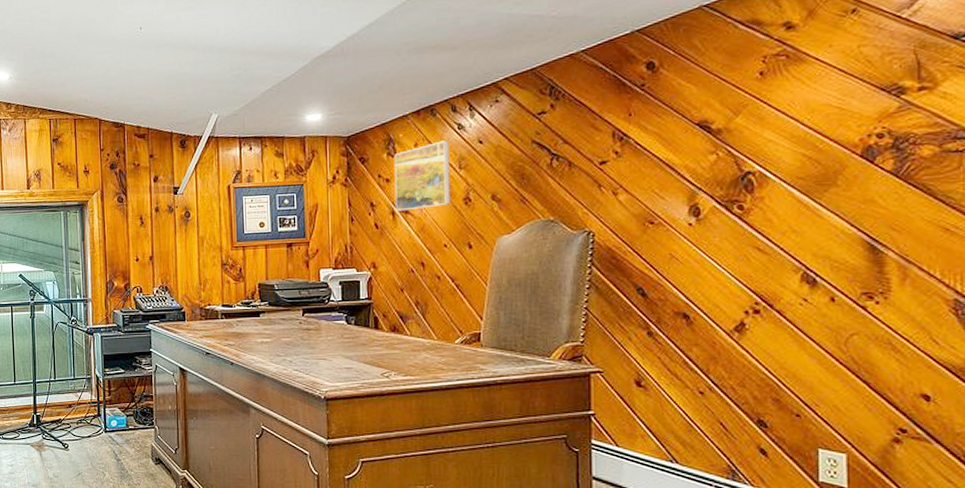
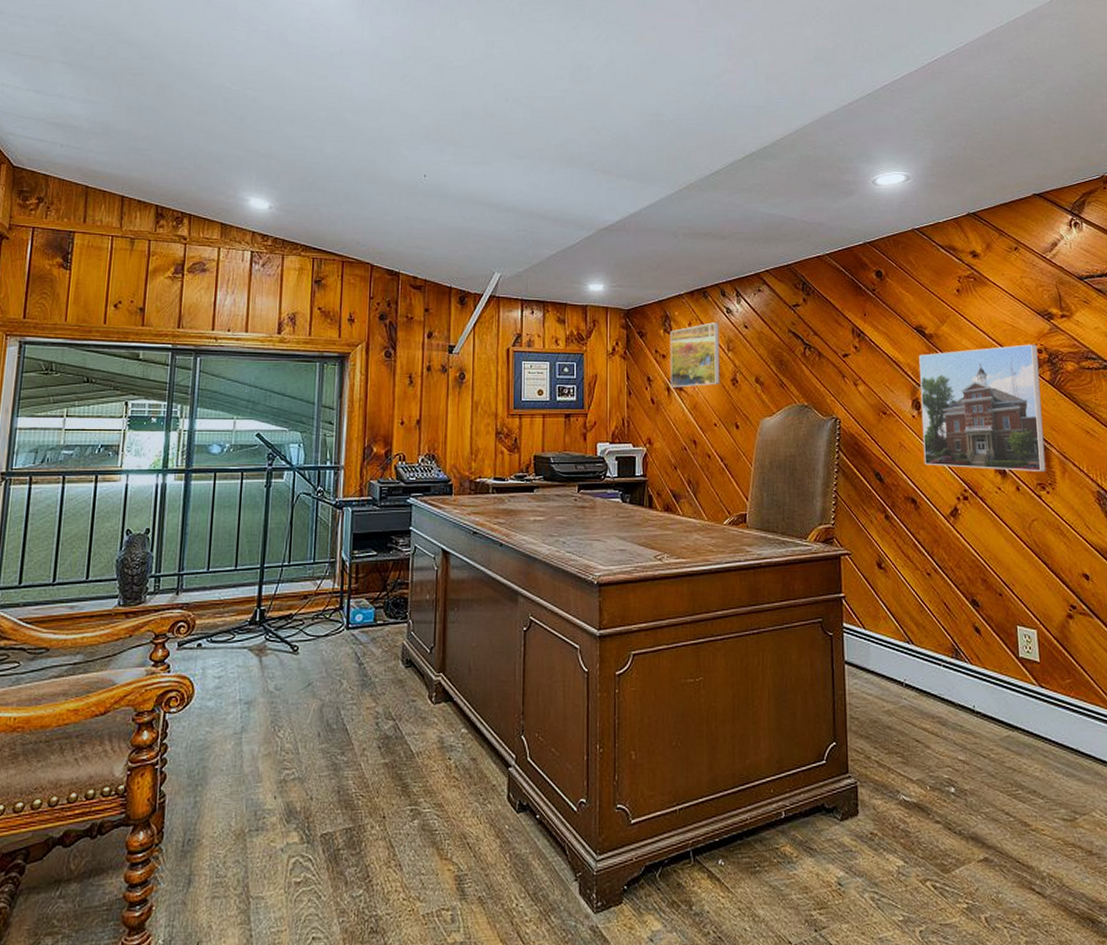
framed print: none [700,128,877,280] -> present [919,344,1046,473]

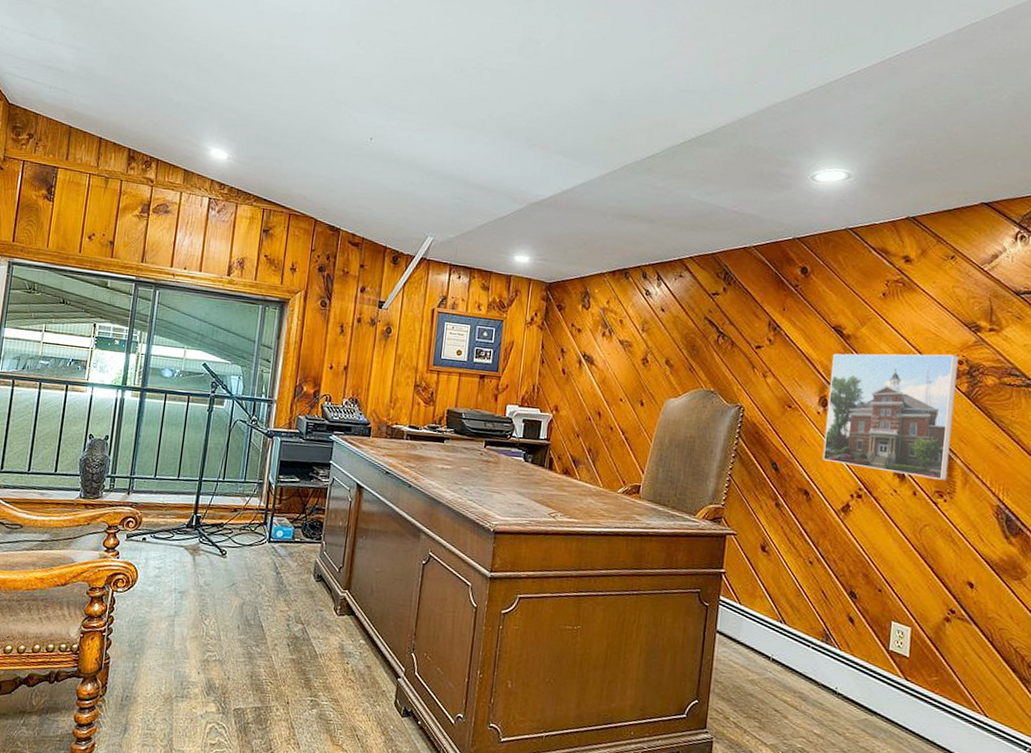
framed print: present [670,322,720,388] -> none [582,302,637,363]

